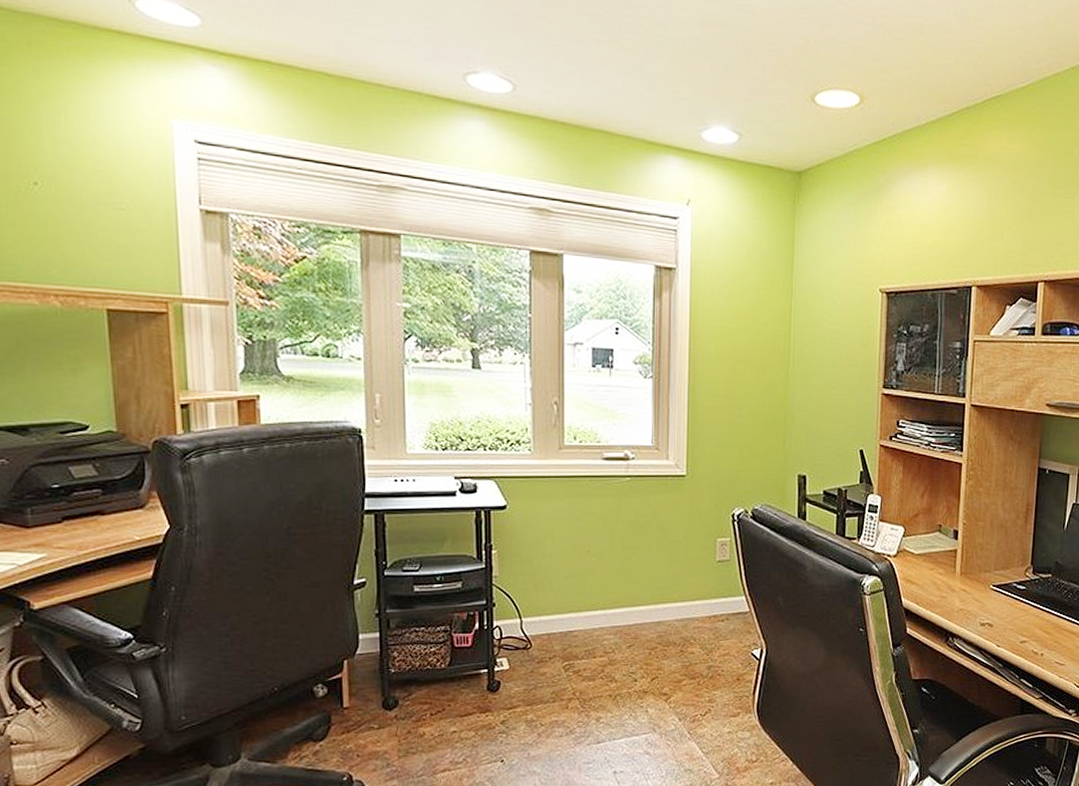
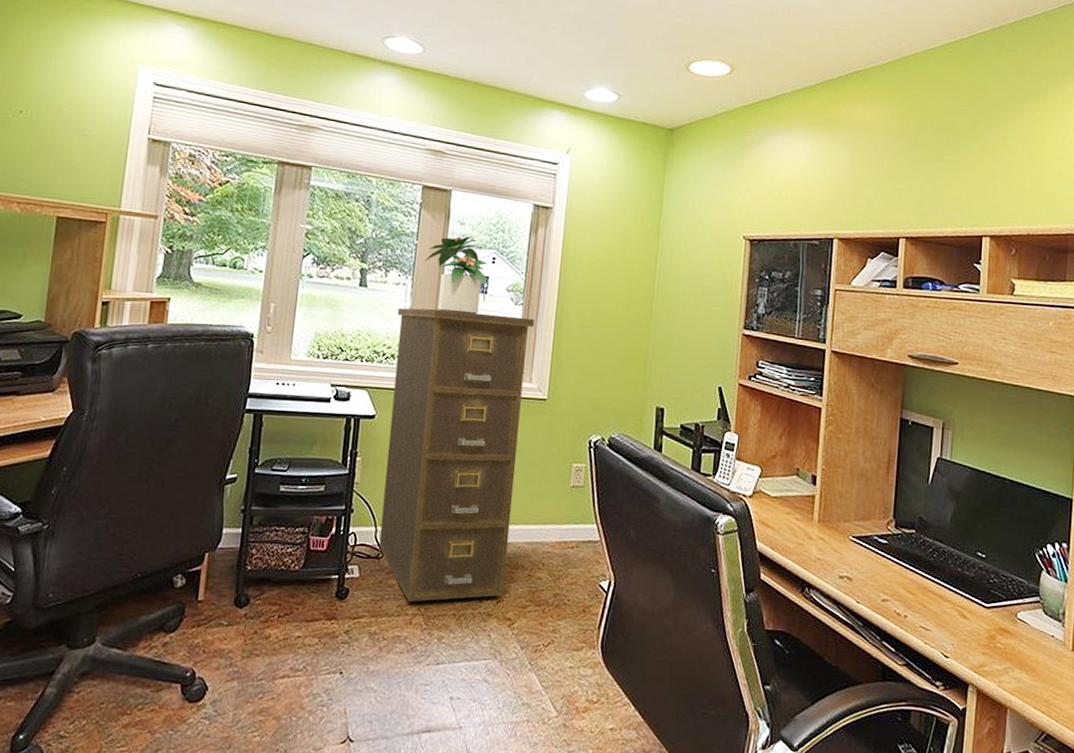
filing cabinet: none [518,388,667,687] -> present [378,308,535,602]
potted plant: none [541,304,612,391] -> present [424,235,488,314]

